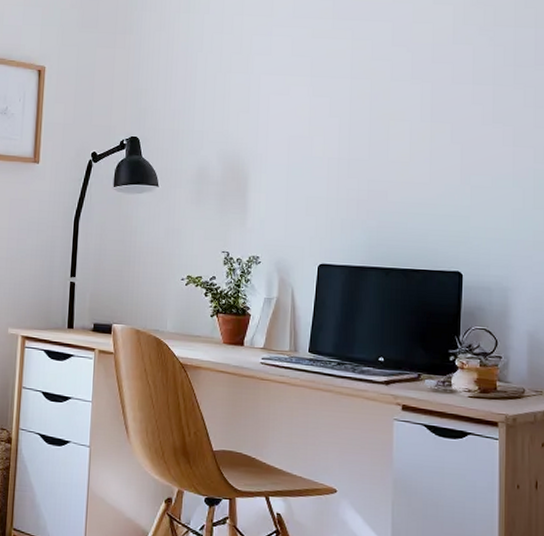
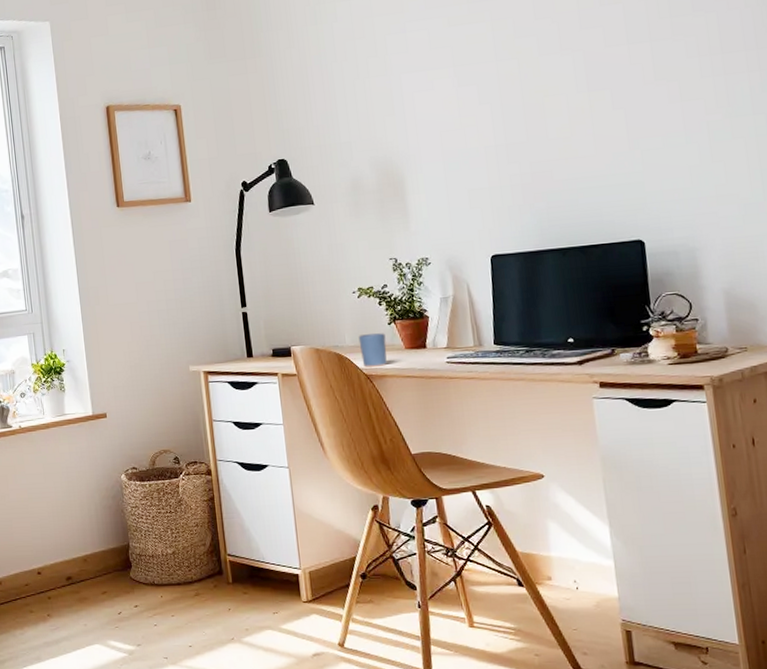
mug: none [179,323,206,358] -> present [358,333,387,368]

